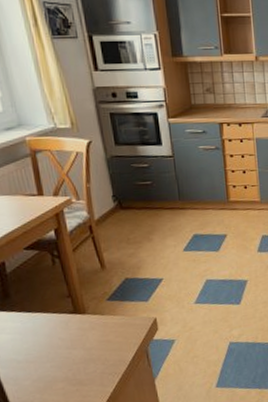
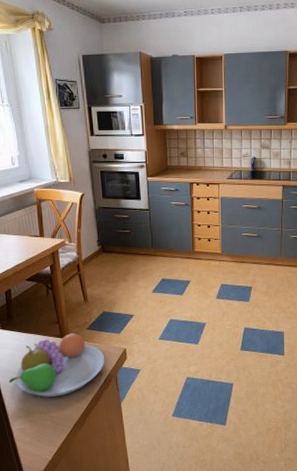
fruit bowl: none [12,303,132,385] -> present [9,331,105,397]

